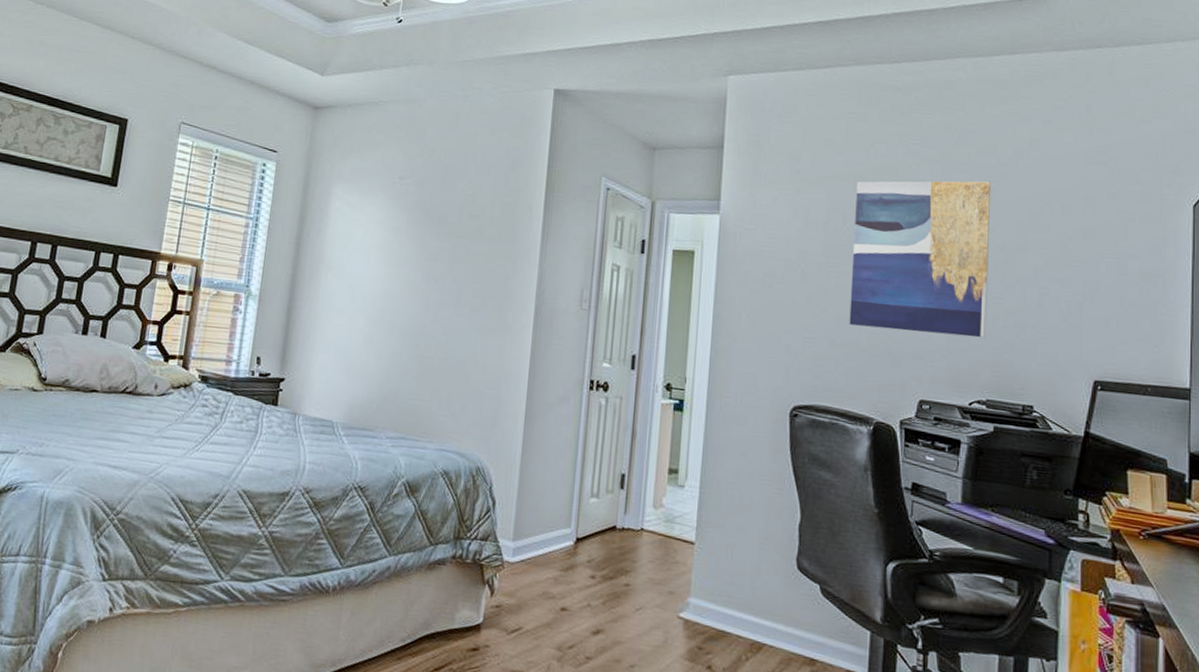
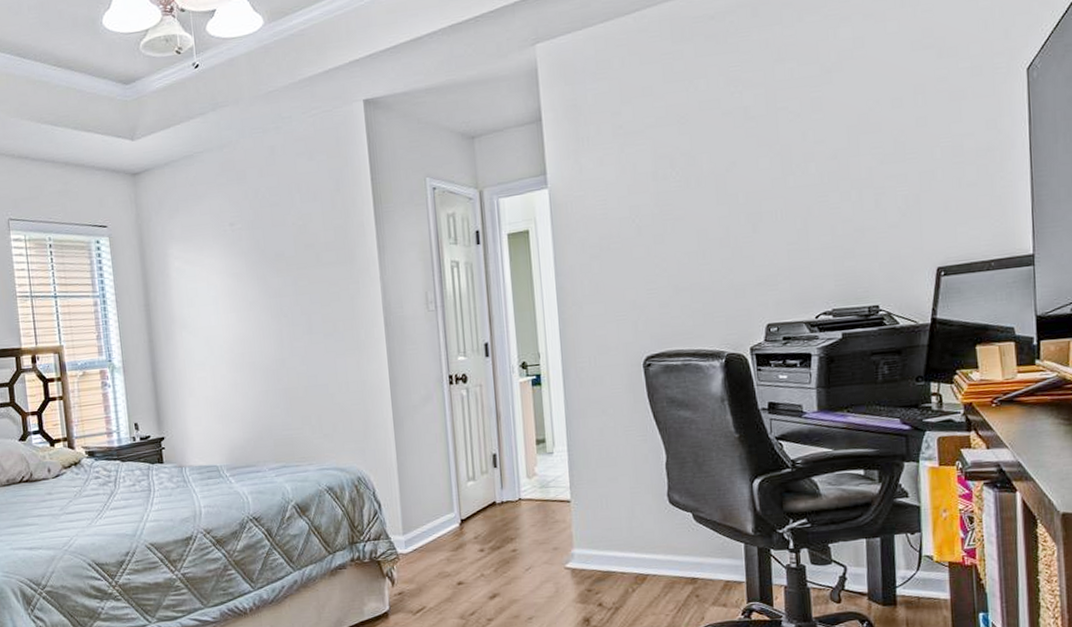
wall art: present [849,180,992,339] -> none [680,91,826,267]

